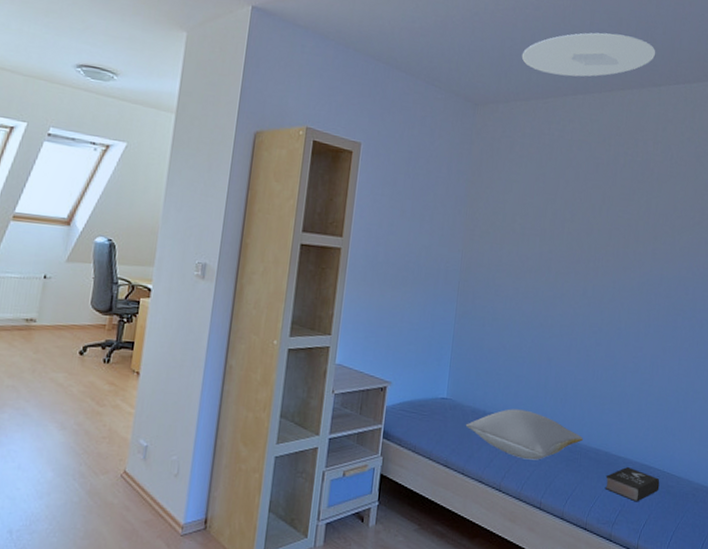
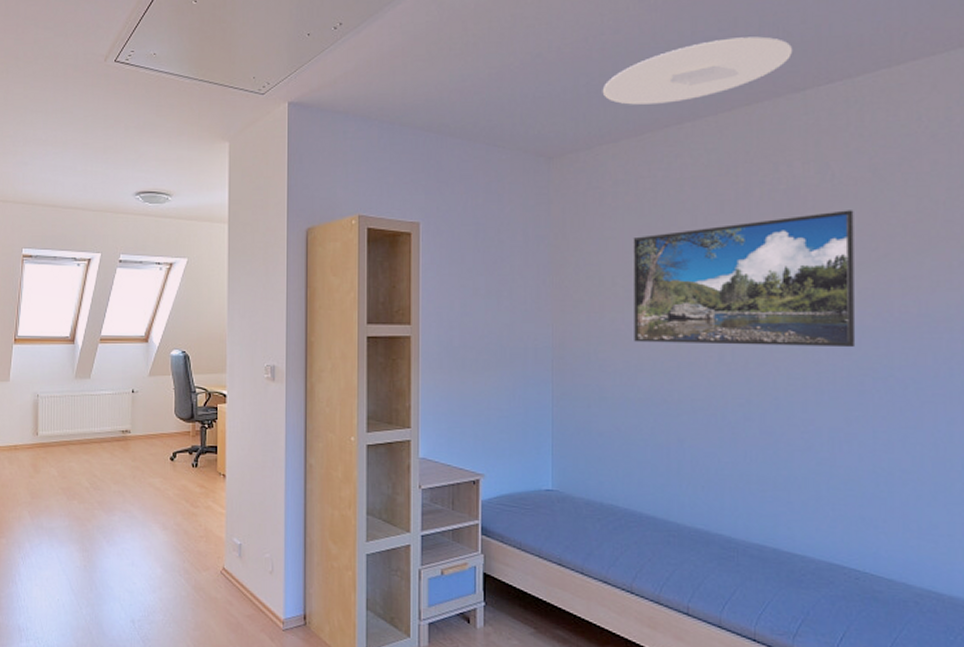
pillow: present [465,409,583,460] -> none [579,499,738,558]
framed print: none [524,183,683,293] -> present [633,210,856,348]
book: present [604,466,660,502] -> none [777,566,860,610]

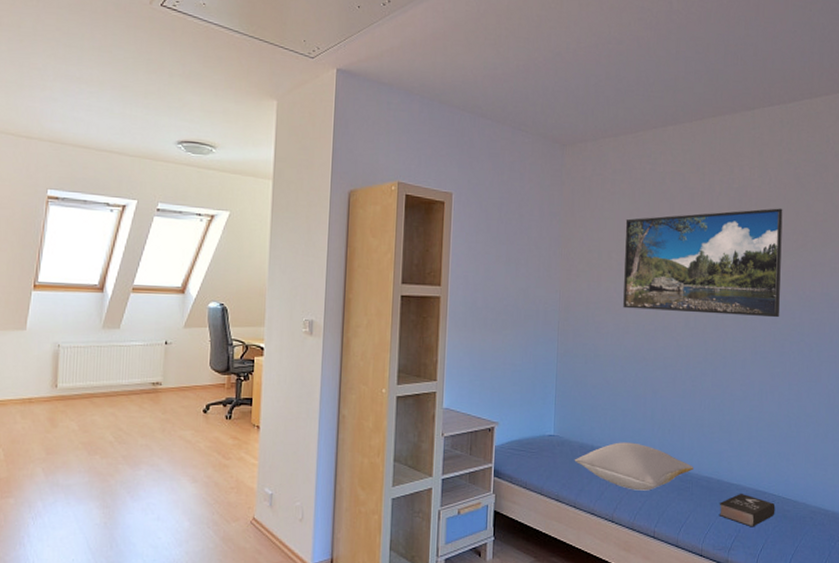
pillow: none [579,499,738,558] -> present [574,442,693,491]
ceiling light: present [602,36,793,105] -> none [607,60,747,108]
book: none [777,566,860,610] -> present [718,493,775,527]

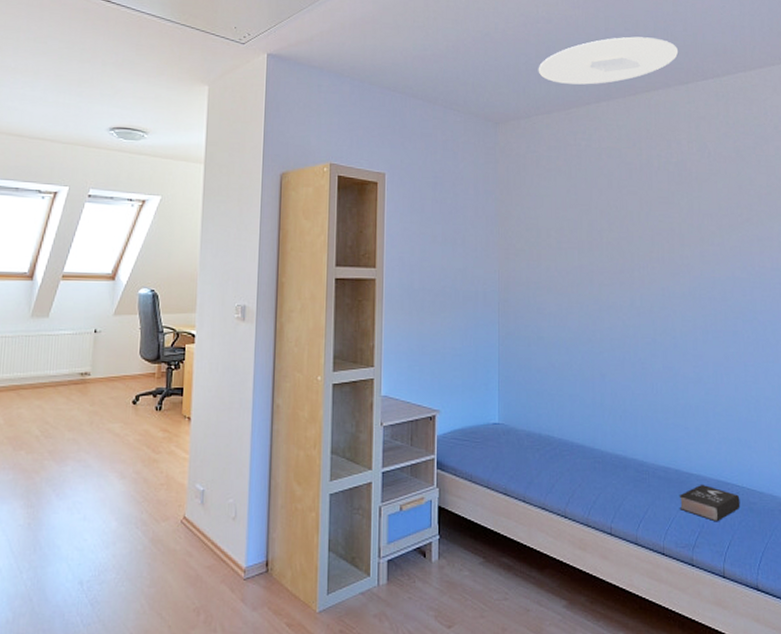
pillow: present [574,442,693,491] -> none [521,430,649,483]
ceiling light: none [607,60,747,108] -> present [538,36,679,85]
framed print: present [623,208,783,318] -> none [563,182,730,295]

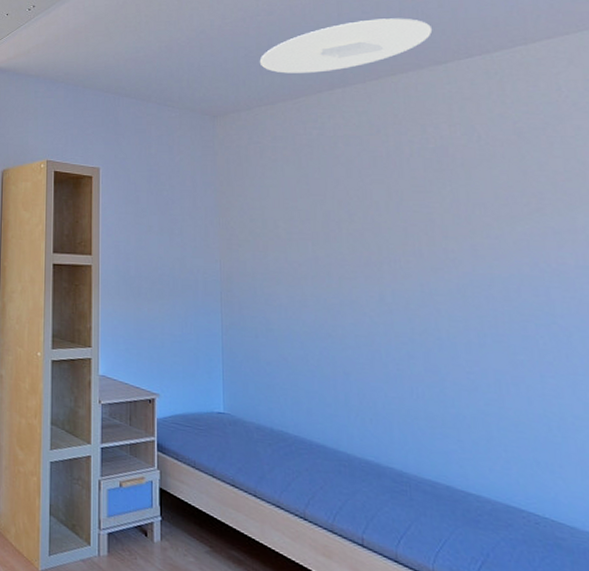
book: present [679,484,740,522] -> none [452,506,542,554]

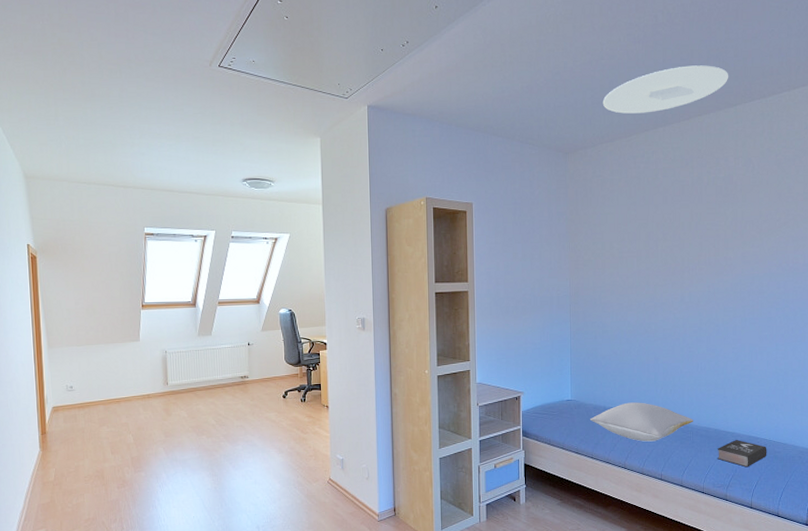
pillow: none [250,427,410,489] -> present [589,402,693,442]
book: none [452,506,542,554] -> present [717,439,767,467]

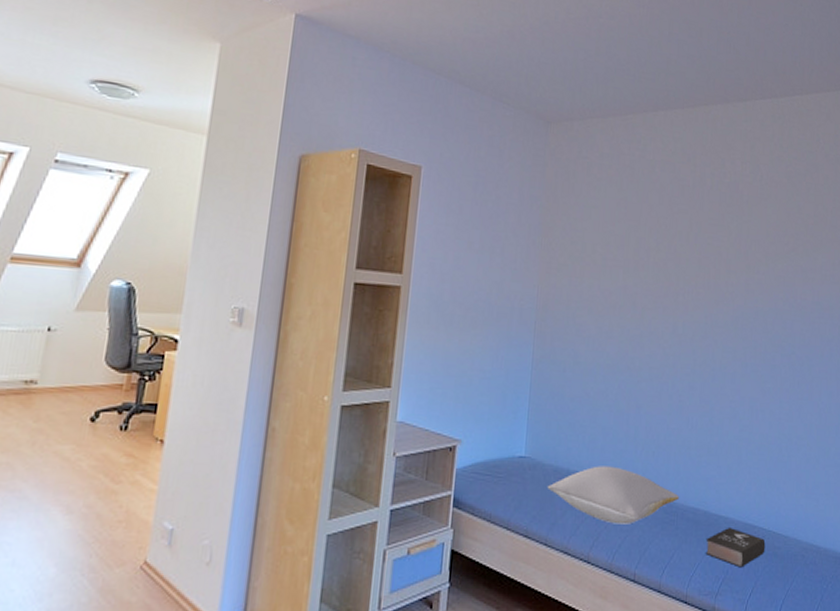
ceiling light: present [602,65,729,114] -> none [596,43,740,92]

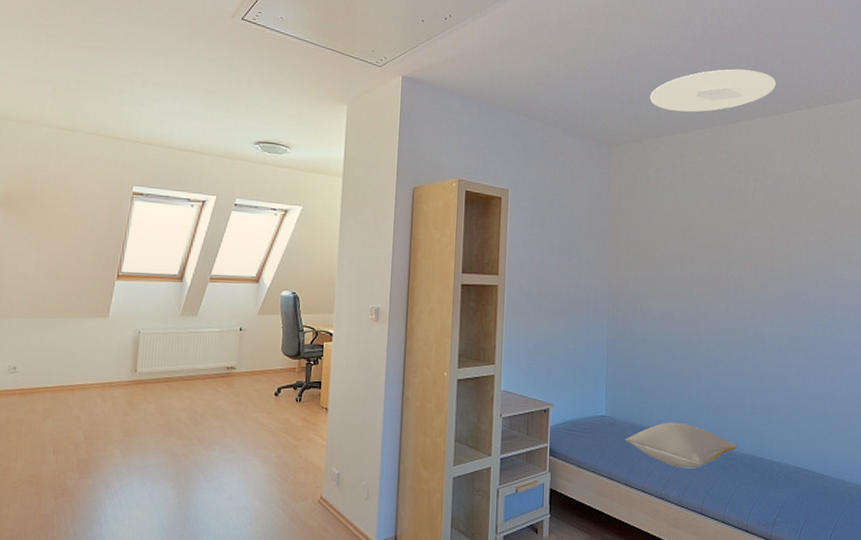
ceiling light: none [596,43,740,92] -> present [649,69,776,112]
book: present [705,526,766,568] -> none [762,470,815,504]

